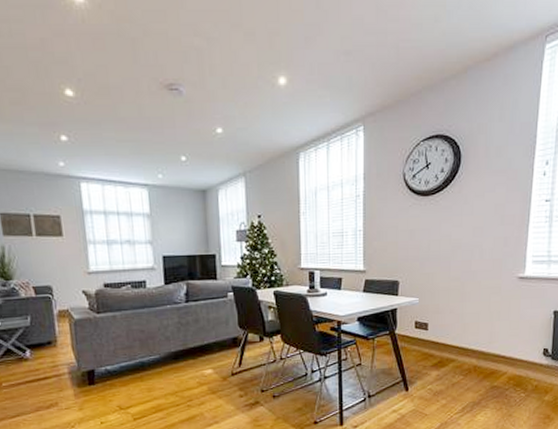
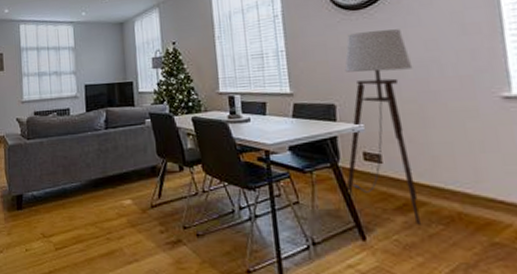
floor lamp: none [399,216,462,377] -> present [345,29,420,225]

